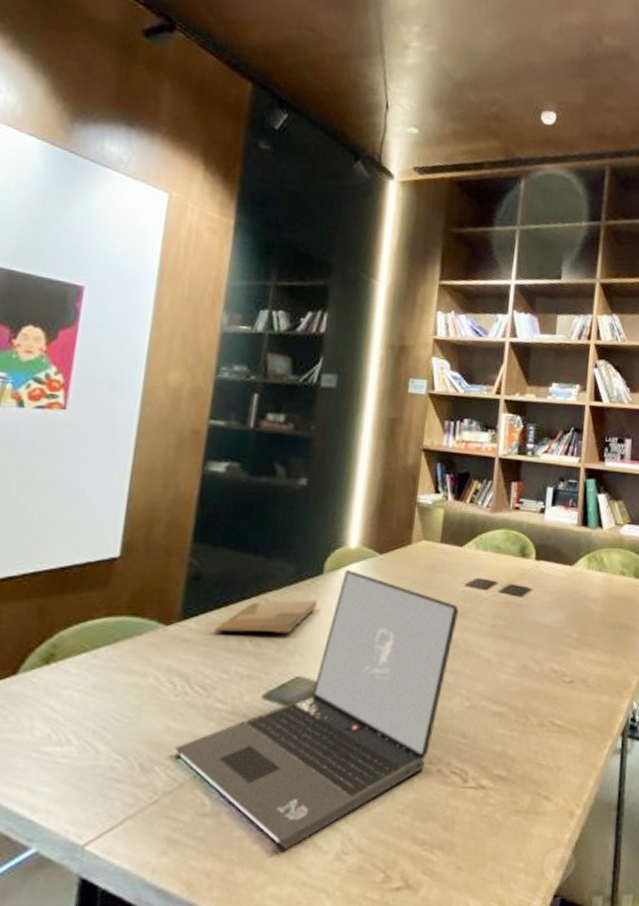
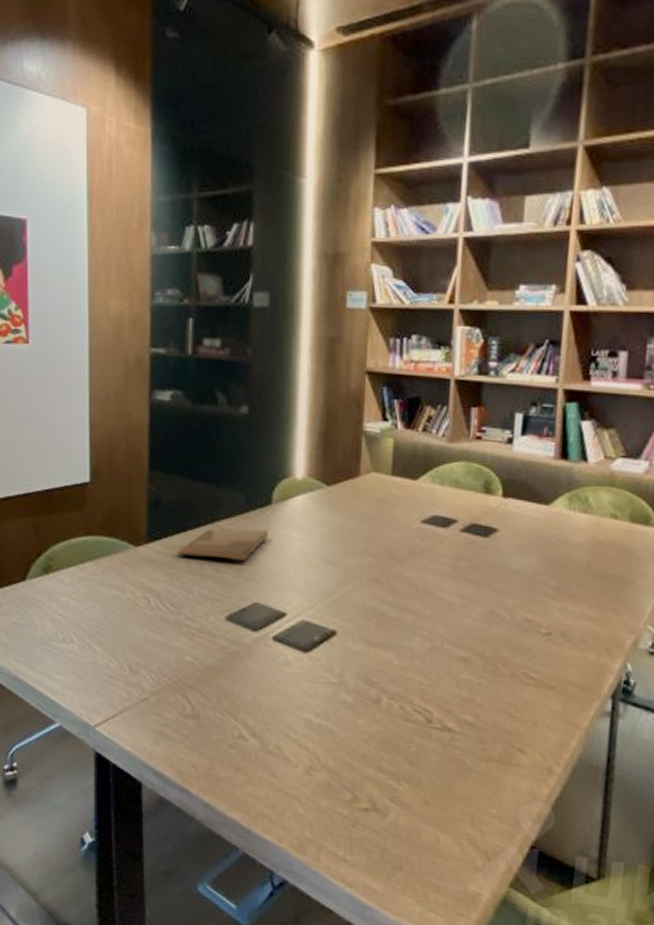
laptop: present [175,568,459,851] -> none [156,499,415,758]

